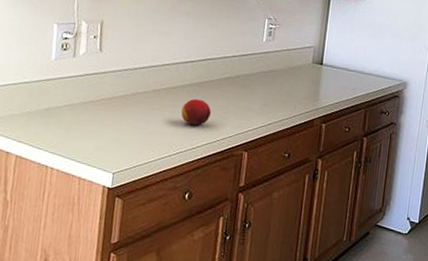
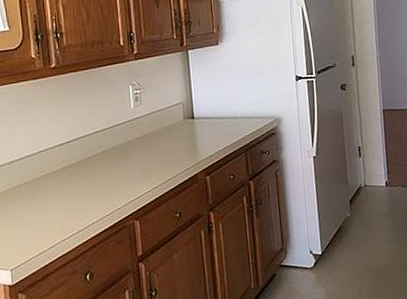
fruit: present [181,98,211,125] -> none [65,178,95,205]

